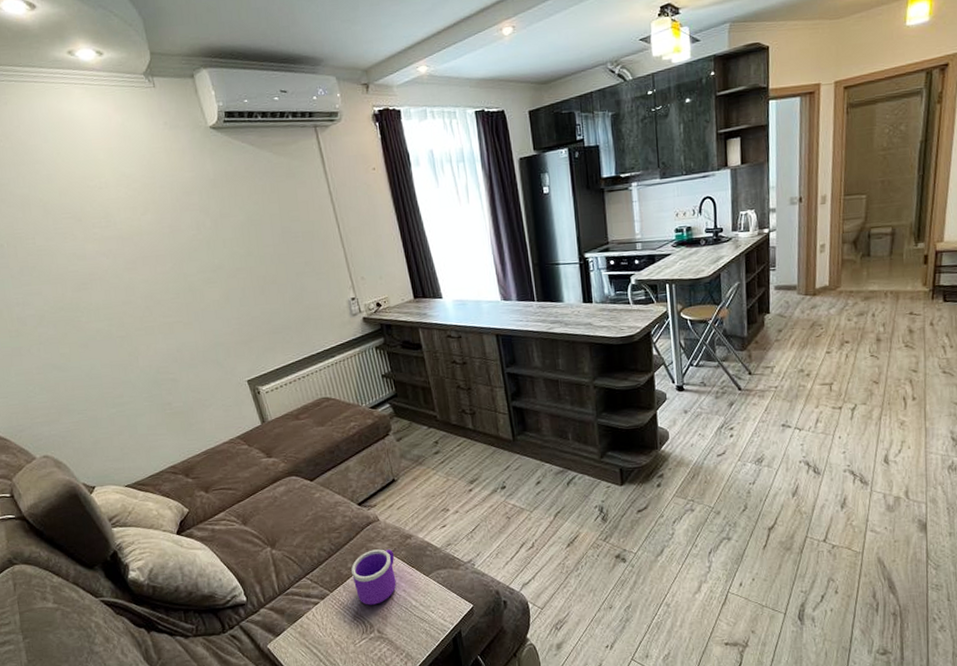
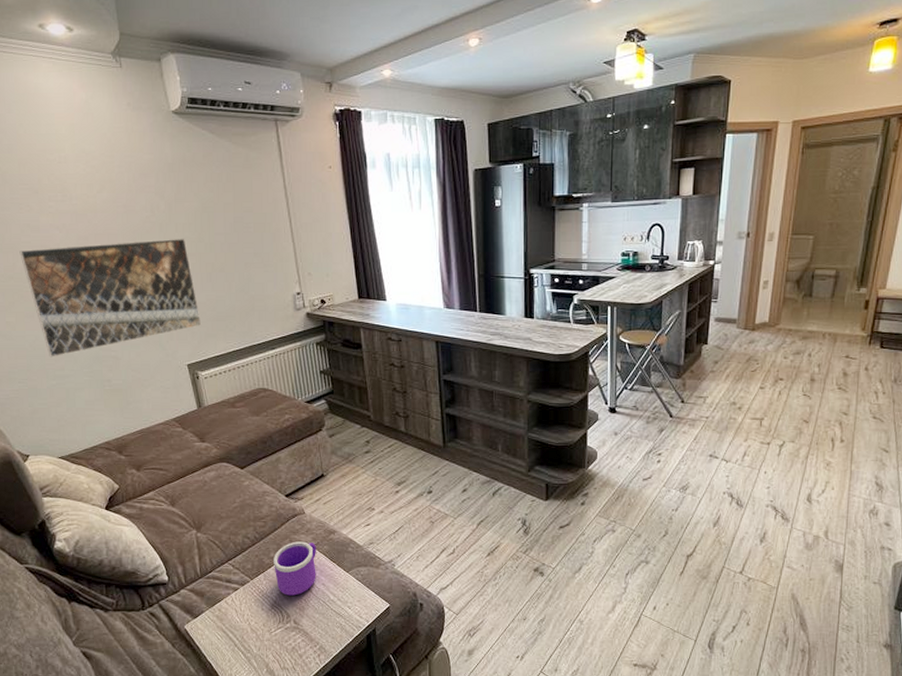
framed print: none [67,253,259,386] -> present [19,238,202,357]

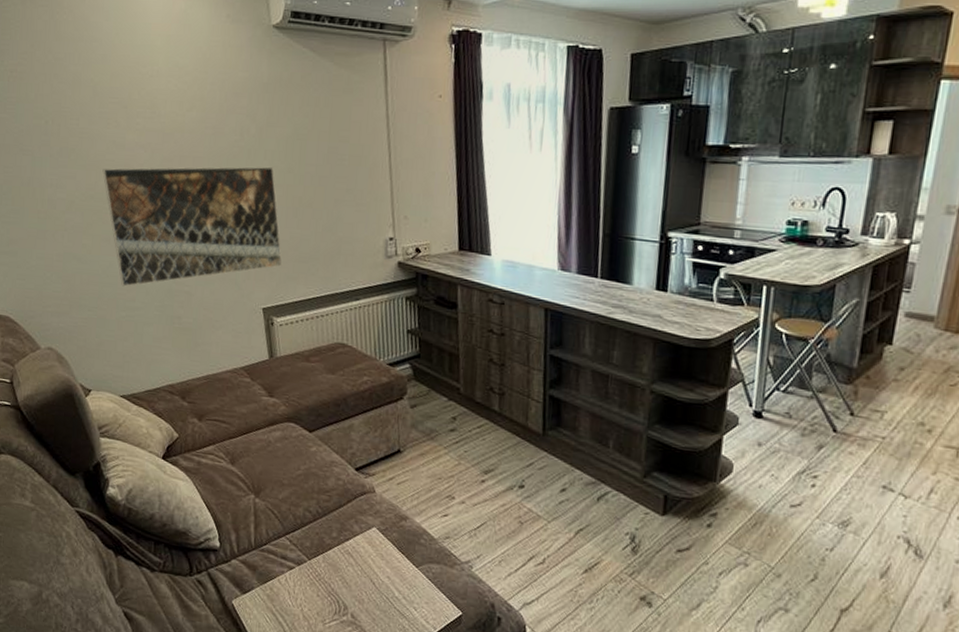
mug: present [273,541,316,596] -> none [335,523,384,586]

